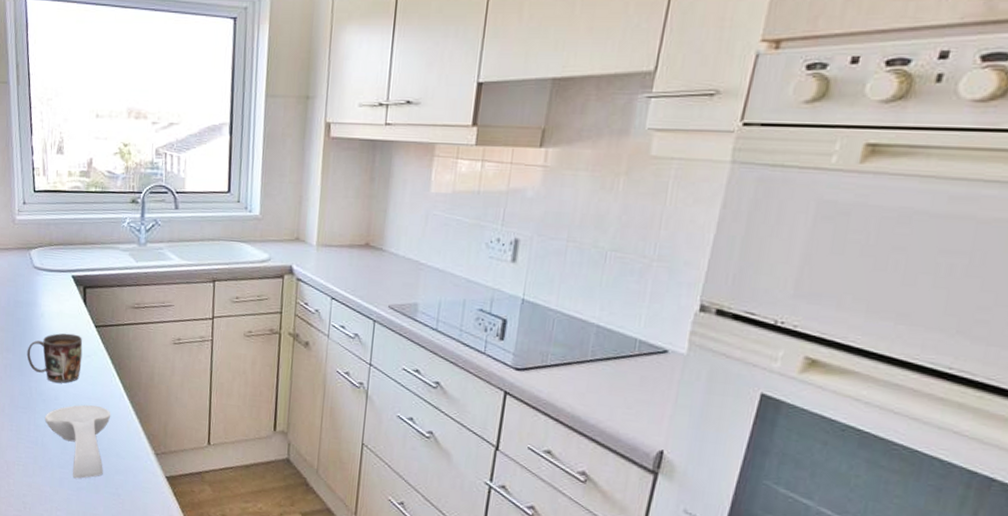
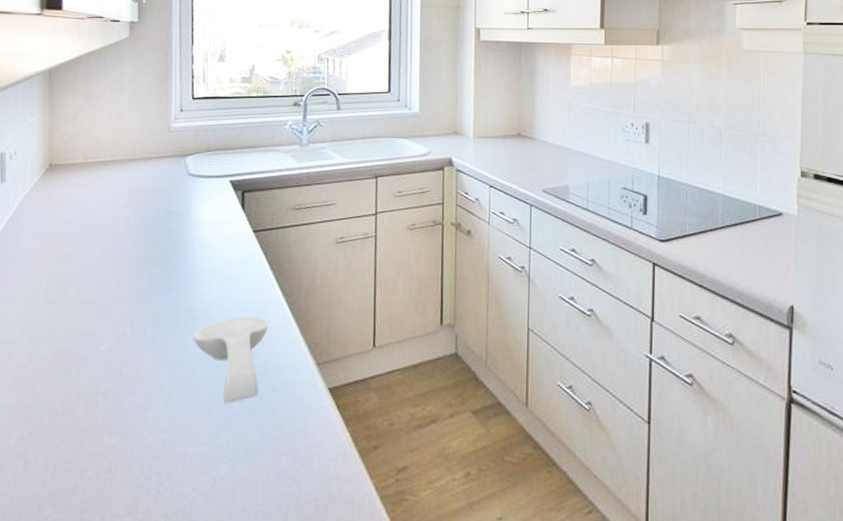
mug: present [26,333,83,383] -> none [176,241,239,296]

